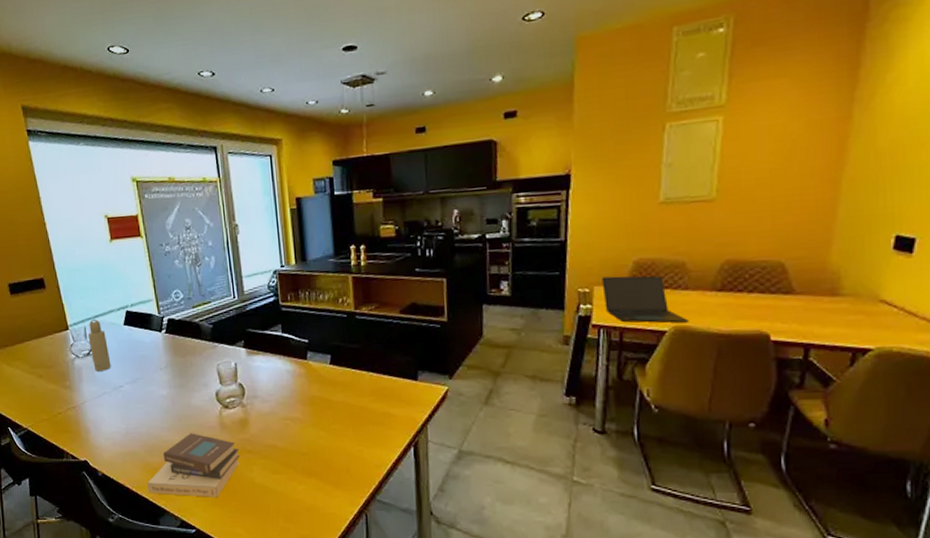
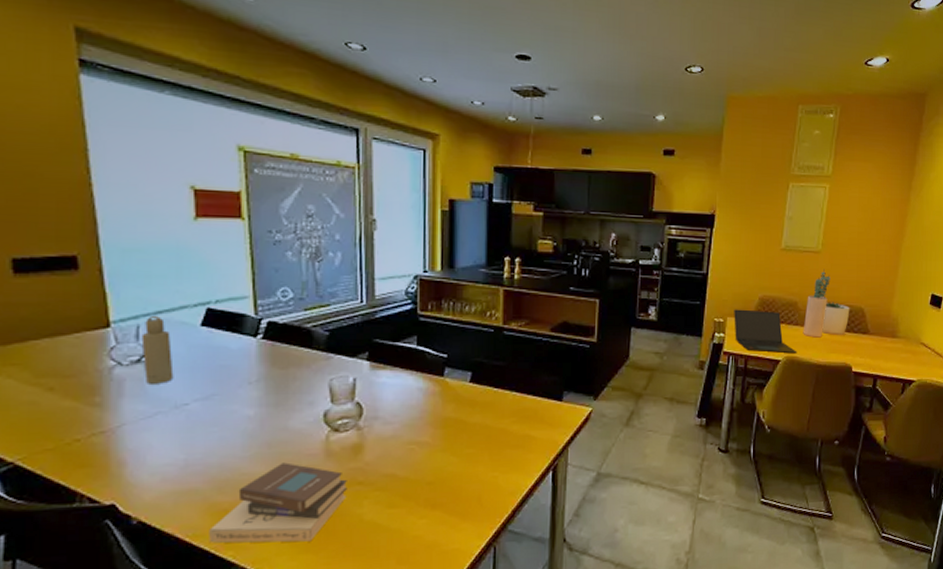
vase: none [695,219,732,303] -> present [803,269,830,338]
planter: none [723,258,763,299] -> present [822,302,850,336]

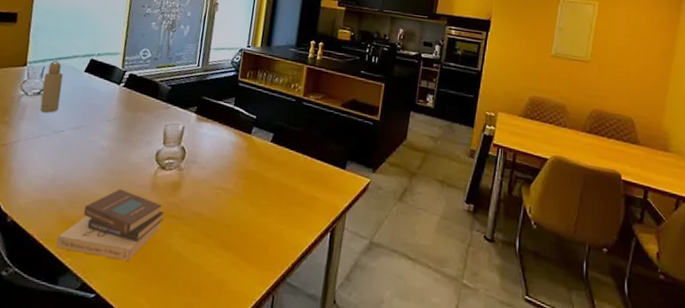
laptop: present [734,309,797,354] -> none [504,105,565,155]
vase: present [803,269,830,338] -> none [571,77,599,142]
planter: present [822,302,850,336] -> none [590,109,619,143]

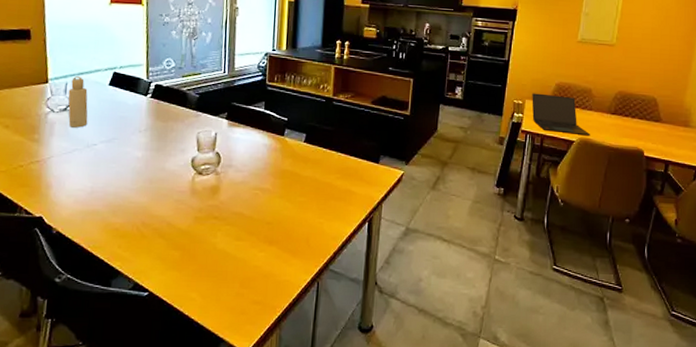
books: present [56,189,164,261] -> none [104,196,206,261]
laptop: none [504,105,565,155] -> present [532,93,591,136]

